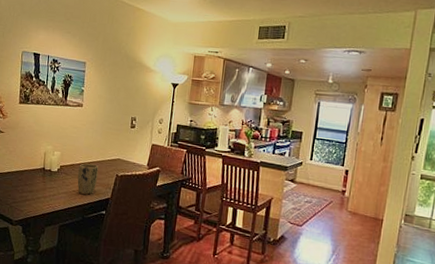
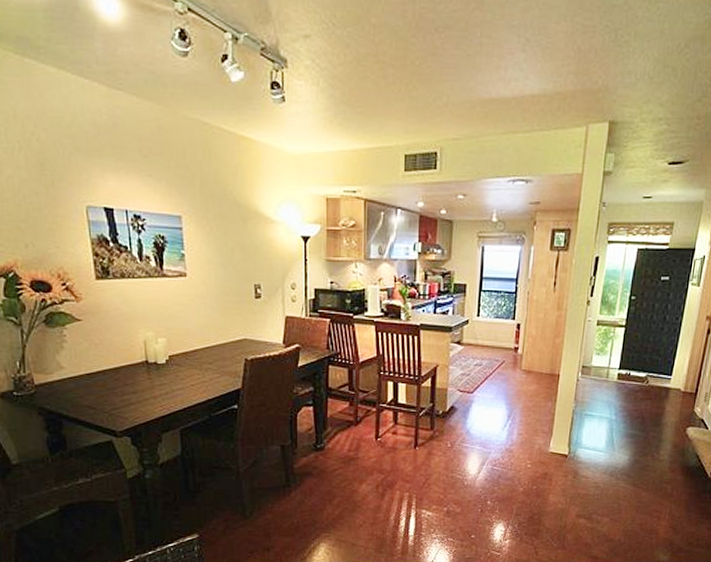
plant pot: present [77,163,99,195] -> none [194,349,222,388]

